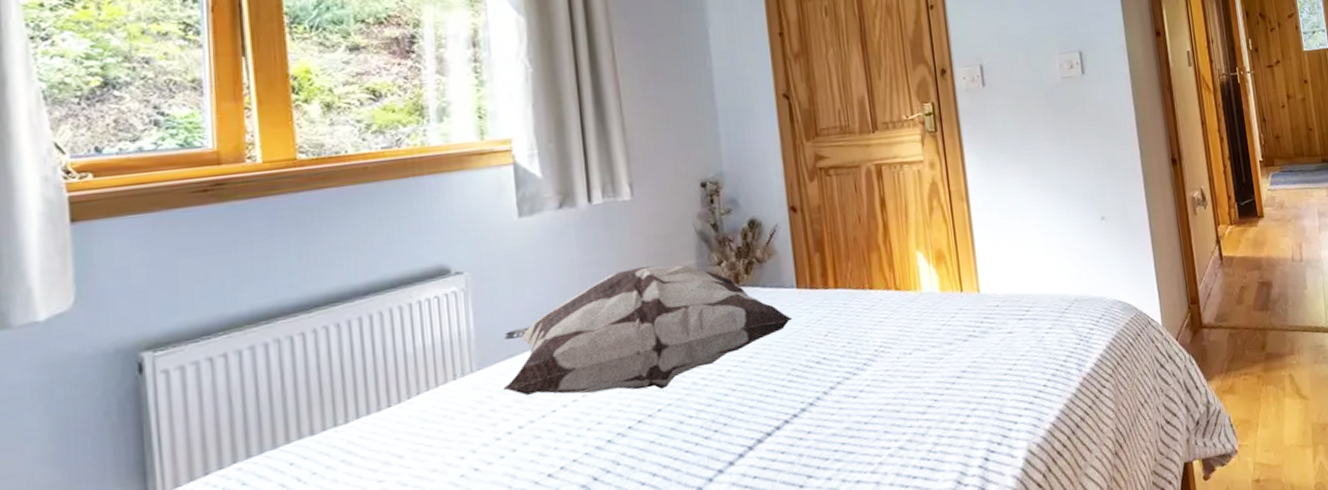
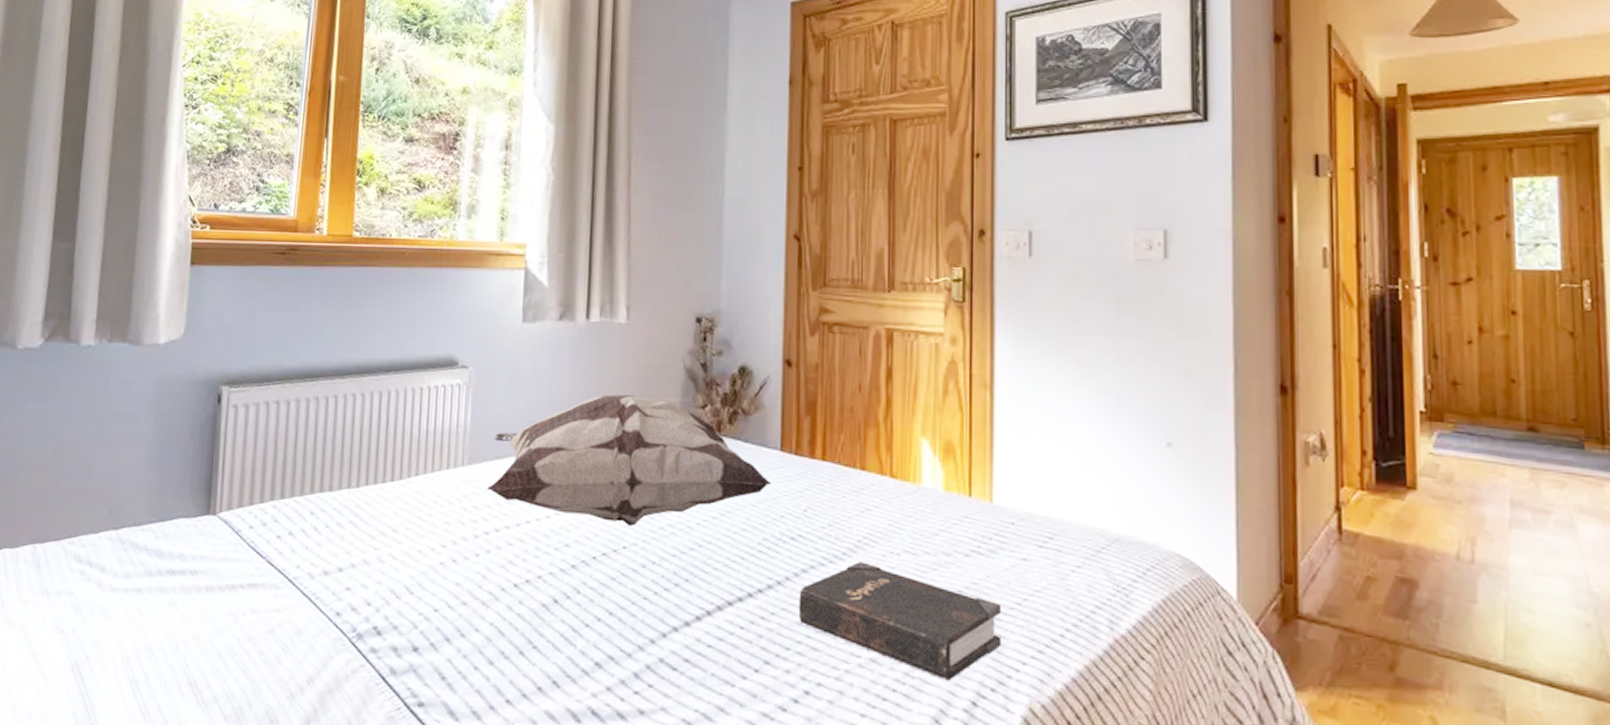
hardback book: none [830,367,1001,447] -> present [798,561,1002,681]

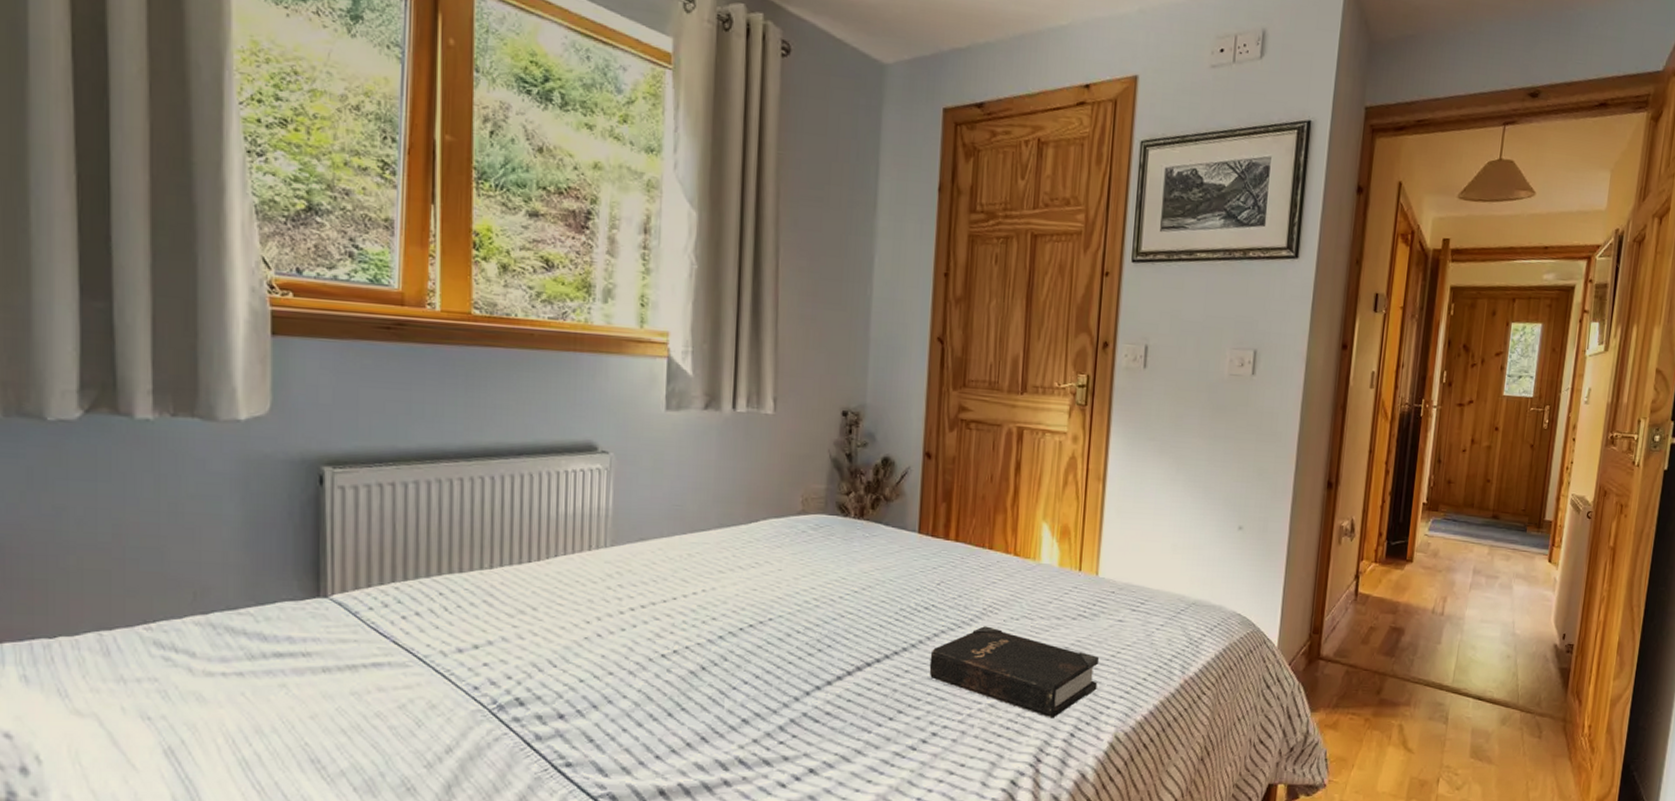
decorative pillow: present [487,394,772,526] -> none [632,481,910,600]

